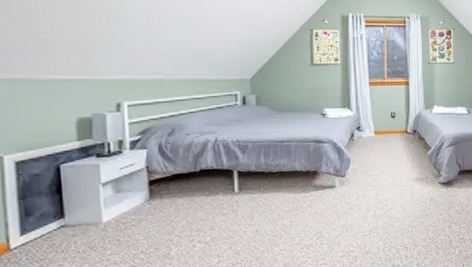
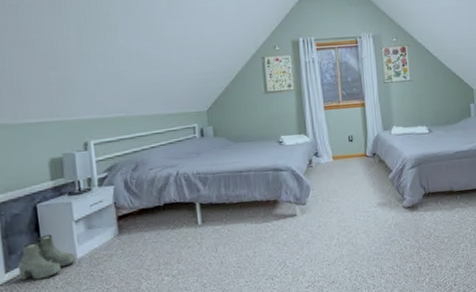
boots: none [35,196,101,244] -> present [17,234,76,281]

